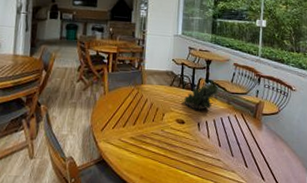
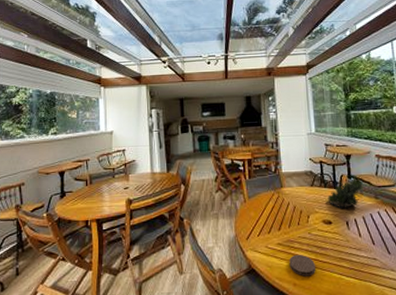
coaster: none [139,149,163,171] -> present [289,254,315,277]

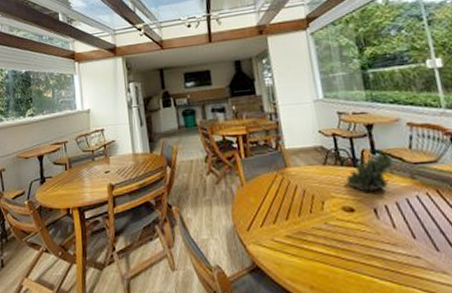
coaster: present [289,254,315,277] -> none [302,249,338,278]

